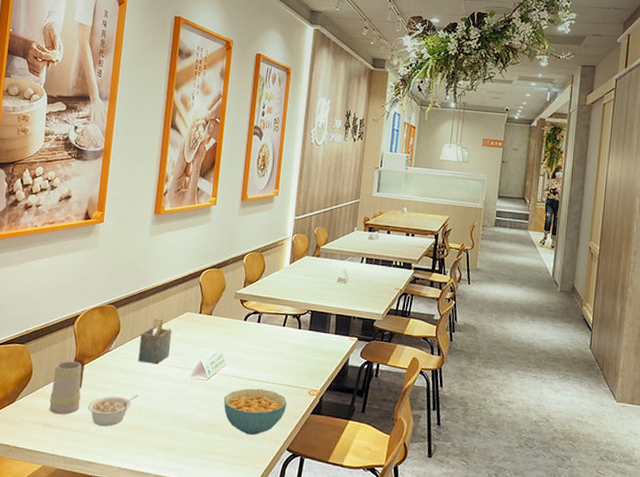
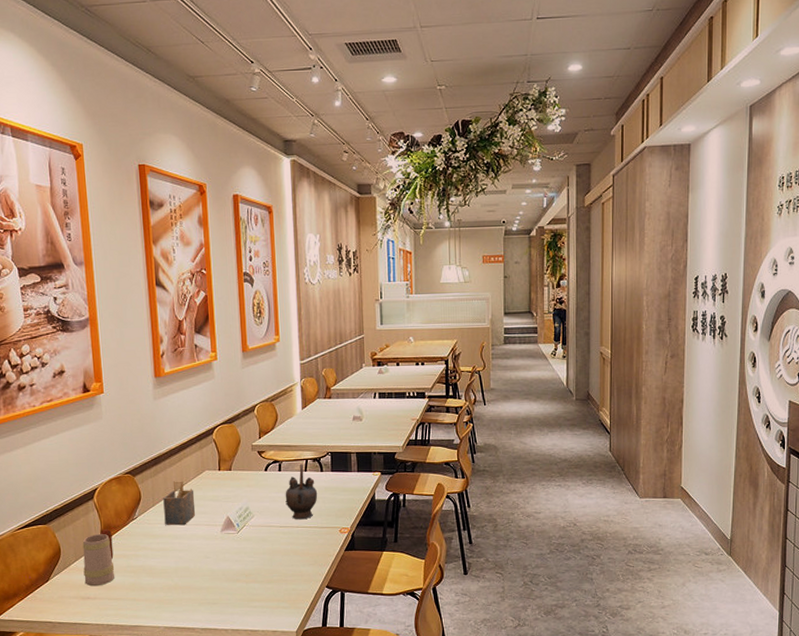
legume: present [87,394,139,427] -> none [122,557,172,591]
cereal bowl: present [223,388,288,436] -> none [256,534,320,579]
teapot: none [259,318,293,376] -> present [285,464,318,520]

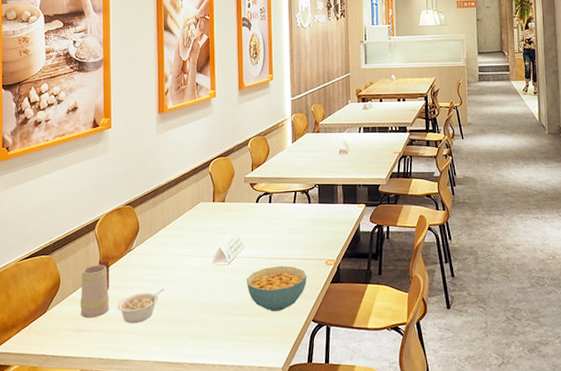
legume: none [122,557,172,591] -> present [116,288,165,324]
napkin holder: present [163,481,196,526] -> none [160,212,190,257]
cereal bowl: none [256,534,320,579] -> present [246,265,307,312]
teapot: present [285,464,318,520] -> none [274,195,306,252]

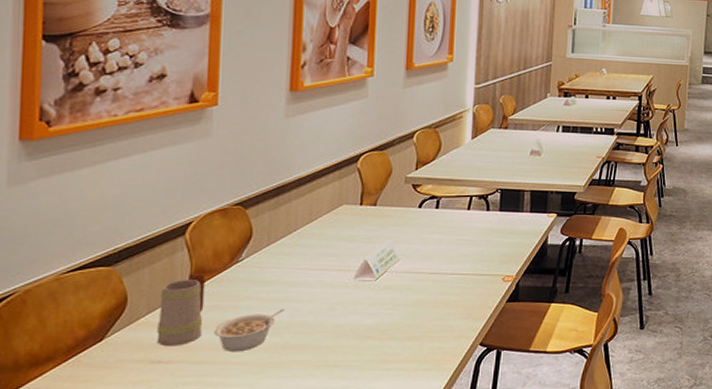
cereal bowl: present [246,265,307,312] -> none [398,282,478,336]

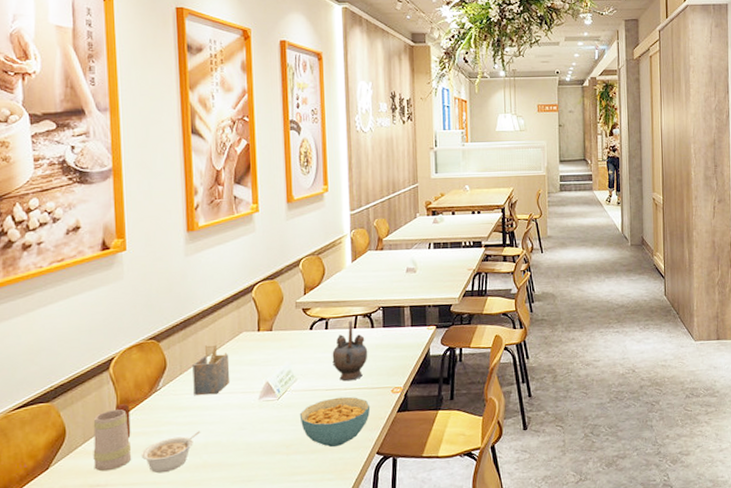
napkin holder: none [281,216,325,270] -> present [192,344,230,395]
cereal bowl: none [398,282,478,336] -> present [299,397,371,448]
teapot: none [440,201,481,266] -> present [332,320,368,382]

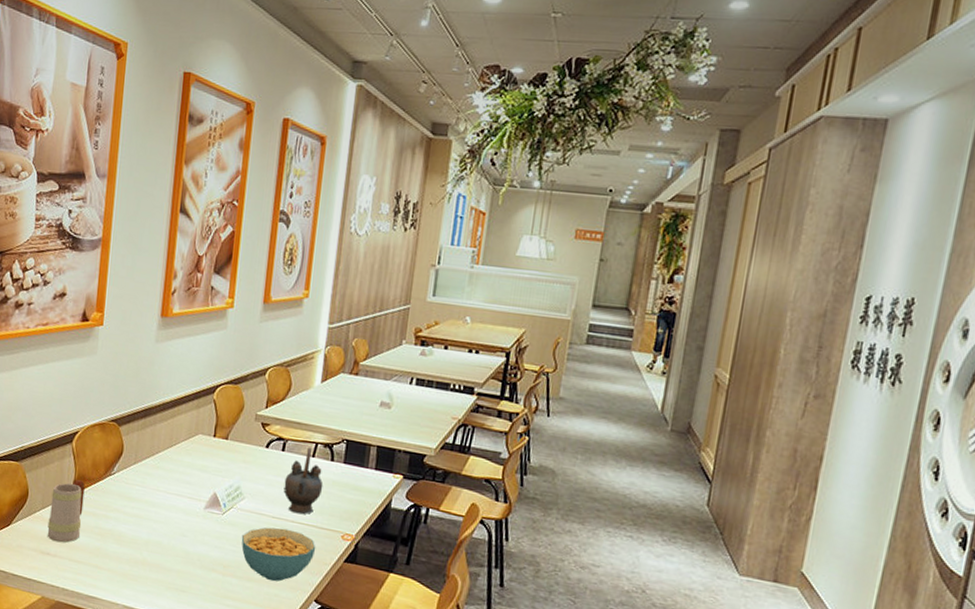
legume: present [140,431,201,473] -> none [88,525,145,559]
napkin holder: present [192,344,230,395] -> none [144,440,182,493]

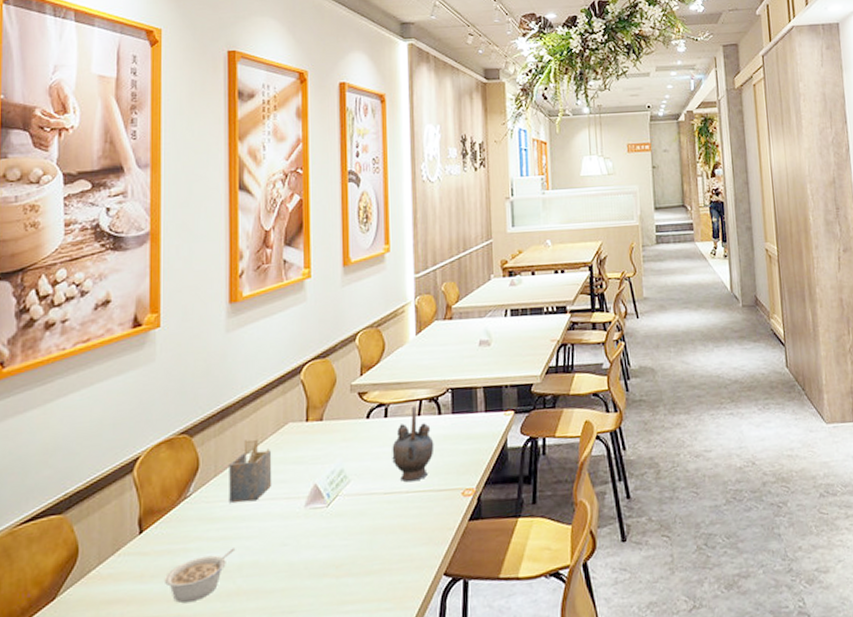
mug: present [47,479,85,543] -> none [108,513,154,602]
legume: none [88,525,145,559] -> present [164,547,236,603]
napkin holder: none [144,440,182,493] -> present [229,439,272,503]
cereal bowl: present [241,527,316,582] -> none [352,502,437,568]

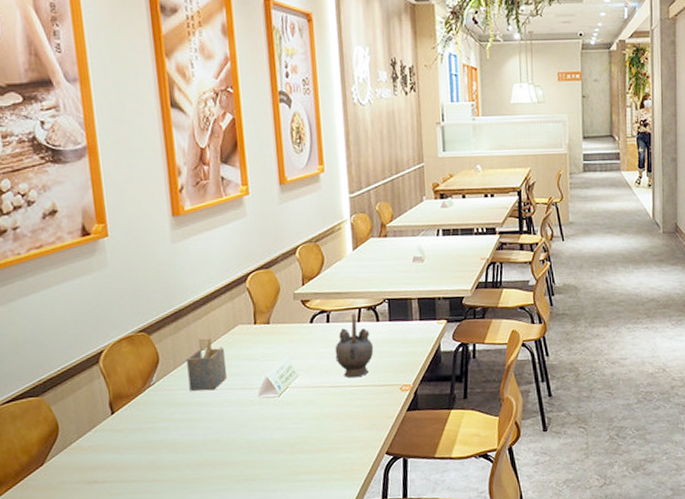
legume: present [164,547,236,603] -> none [138,428,200,471]

